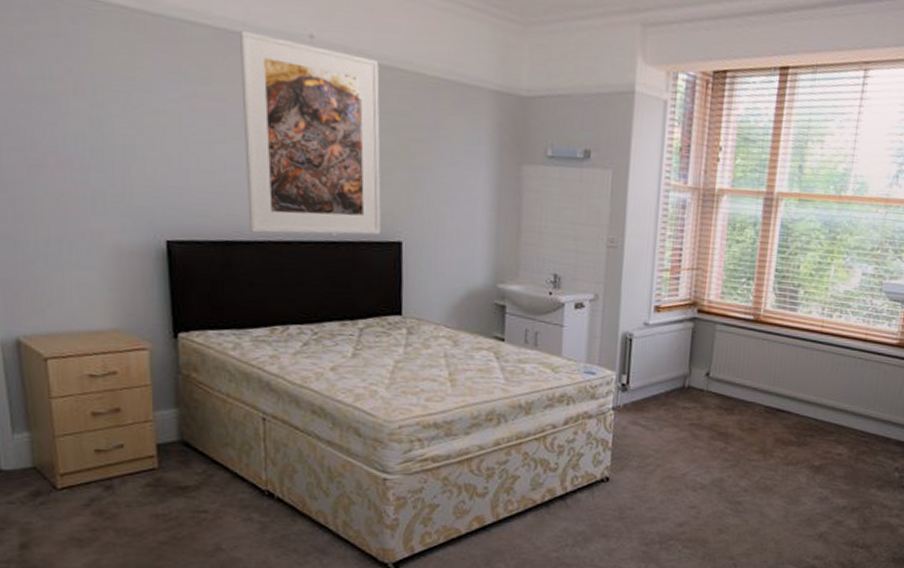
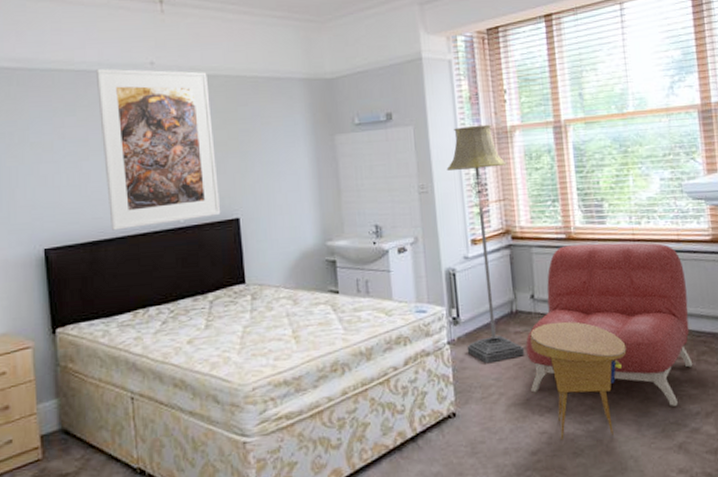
floor lamp: none [631,180,707,435] -> present [446,124,525,364]
armchair: none [689,327,864,498] -> present [525,242,693,406]
side table: none [697,403,791,518] -> present [530,321,627,441]

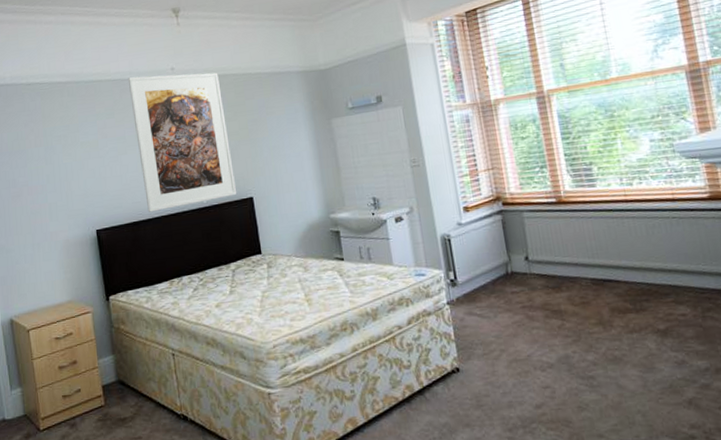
floor lamp: present [446,124,525,364] -> none [435,99,523,322]
armchair: present [525,242,693,406] -> none [523,203,698,362]
side table: present [530,321,627,441] -> none [527,281,627,395]

